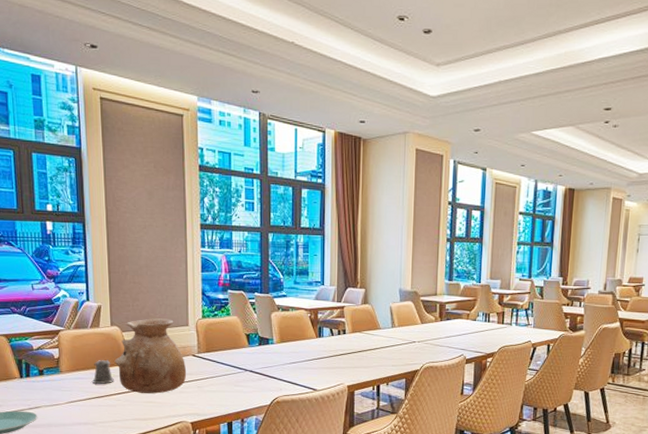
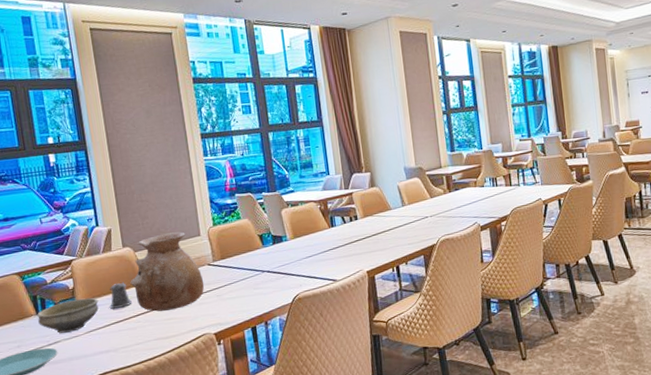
bowl: none [21,369,82,400] -> present [37,297,99,333]

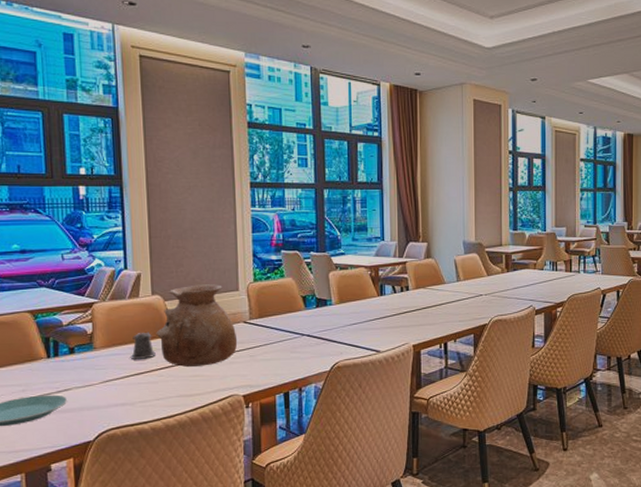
bowl: present [37,297,99,333] -> none [48,345,119,381]

